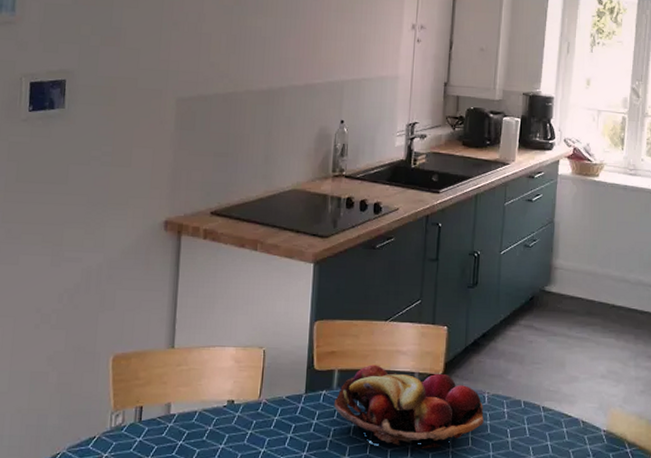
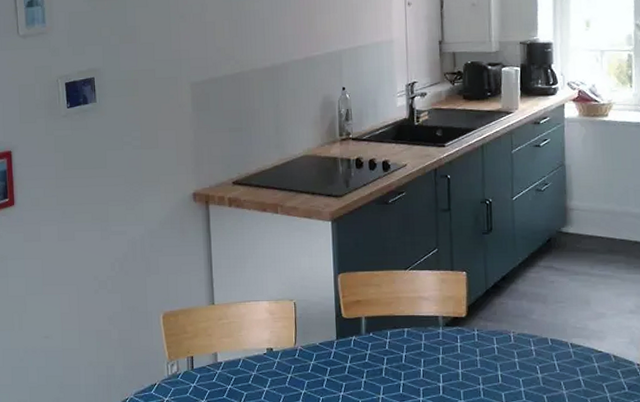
fruit basket: present [333,364,484,451] -> none [364,311,512,388]

